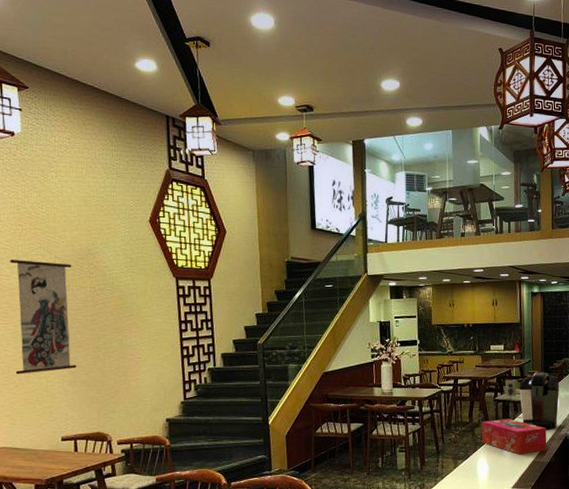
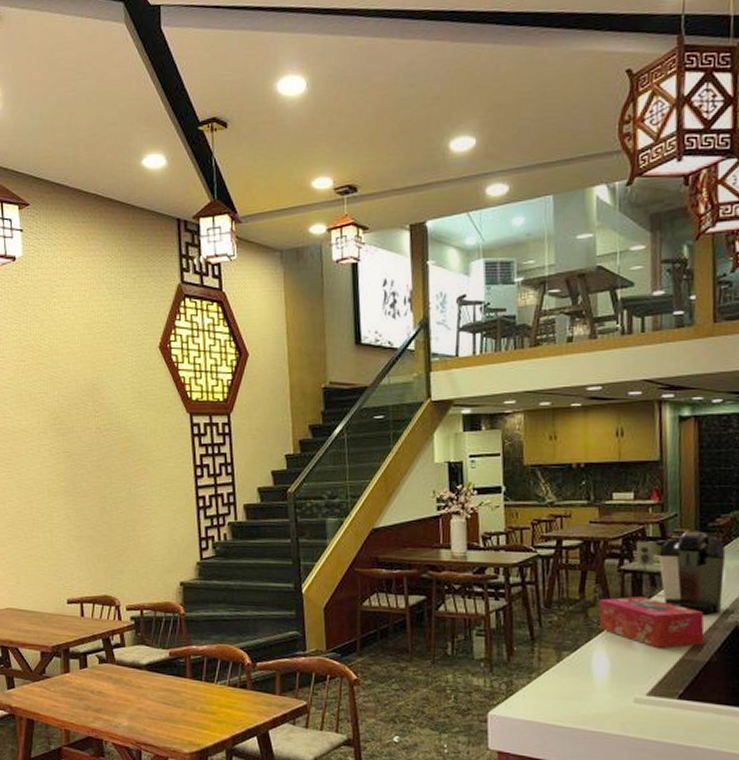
wall scroll: present [10,247,77,375] -> none [13,384,83,528]

